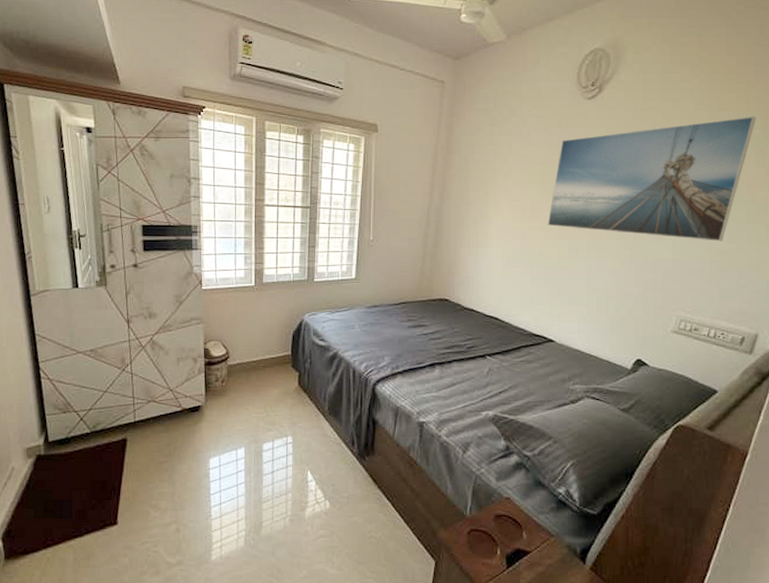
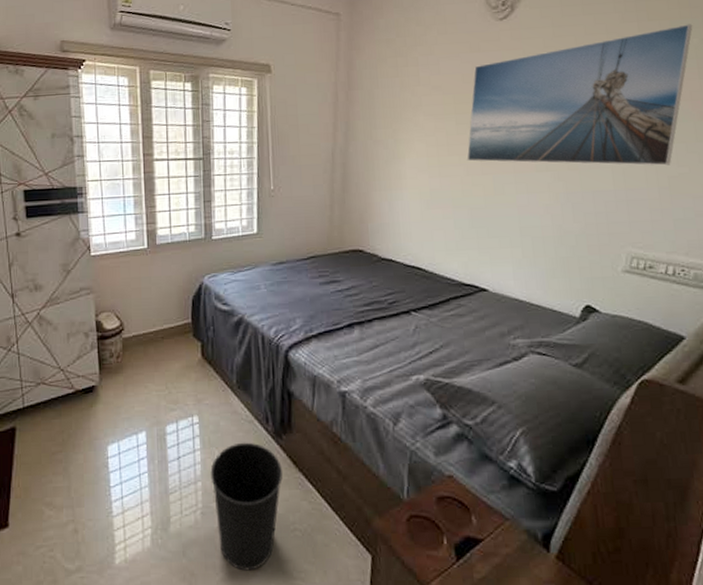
wastebasket: none [300,461,363,570] -> present [210,442,283,571]

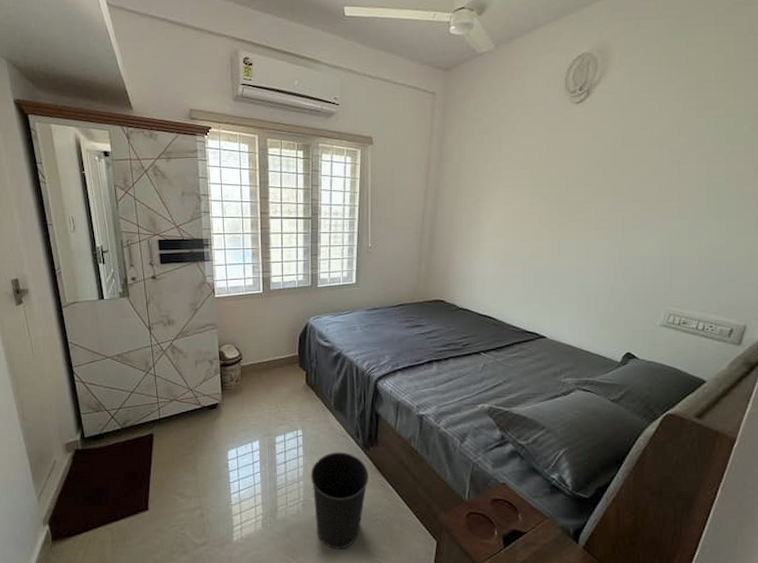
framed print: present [467,24,693,166] -> none [537,113,746,238]

